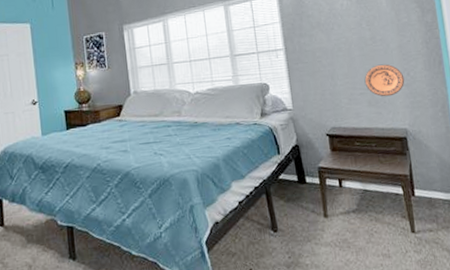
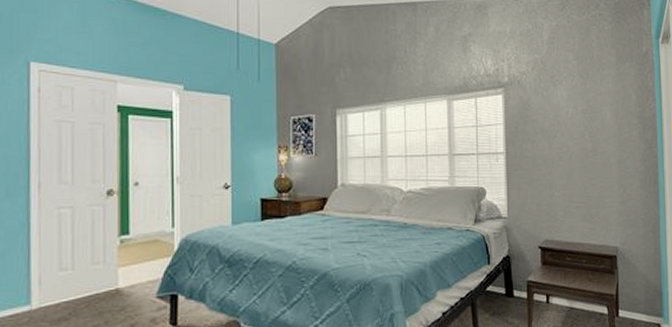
decorative plate: present [364,64,405,97] -> none [581,178,621,213]

